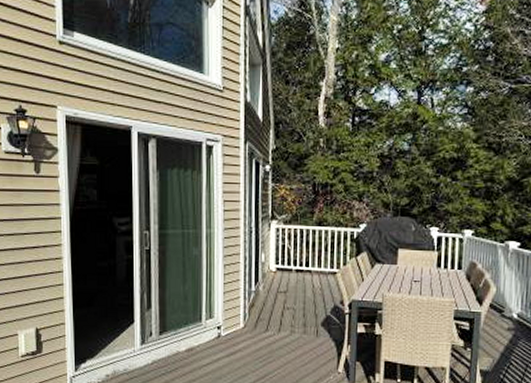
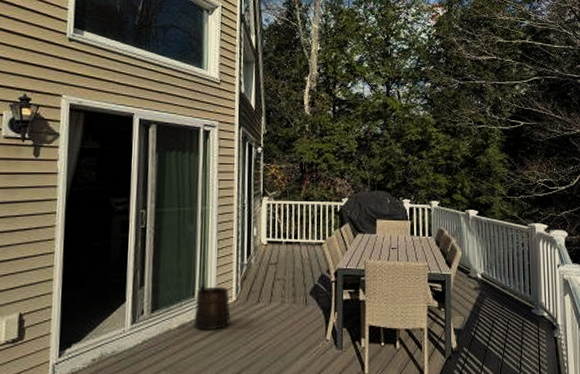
bucket: none [201,310,239,355] -> present [193,285,231,330]

